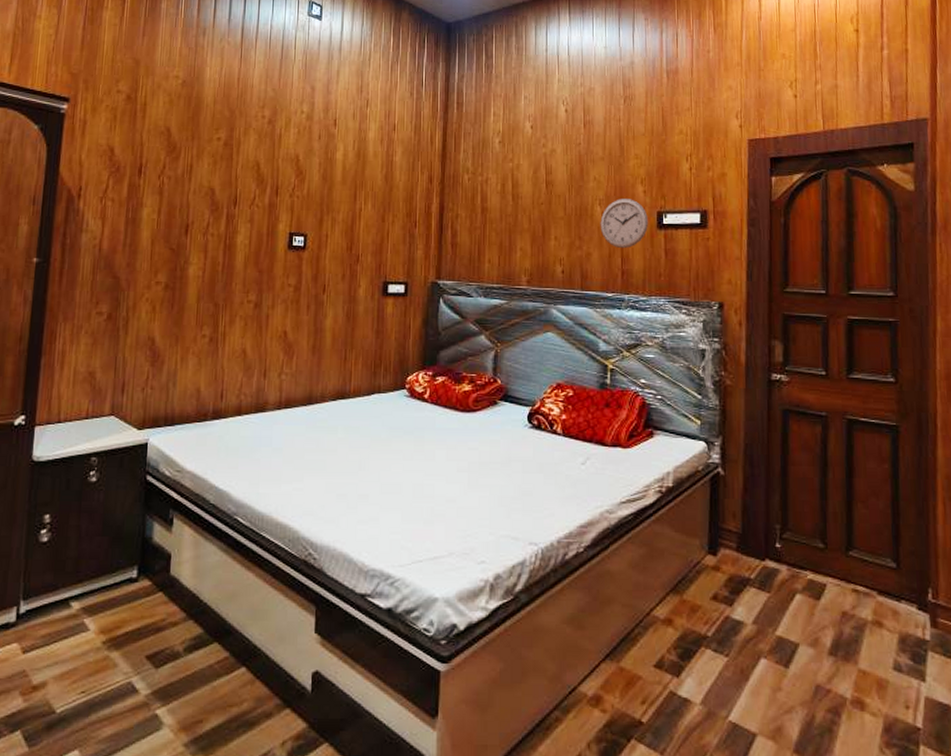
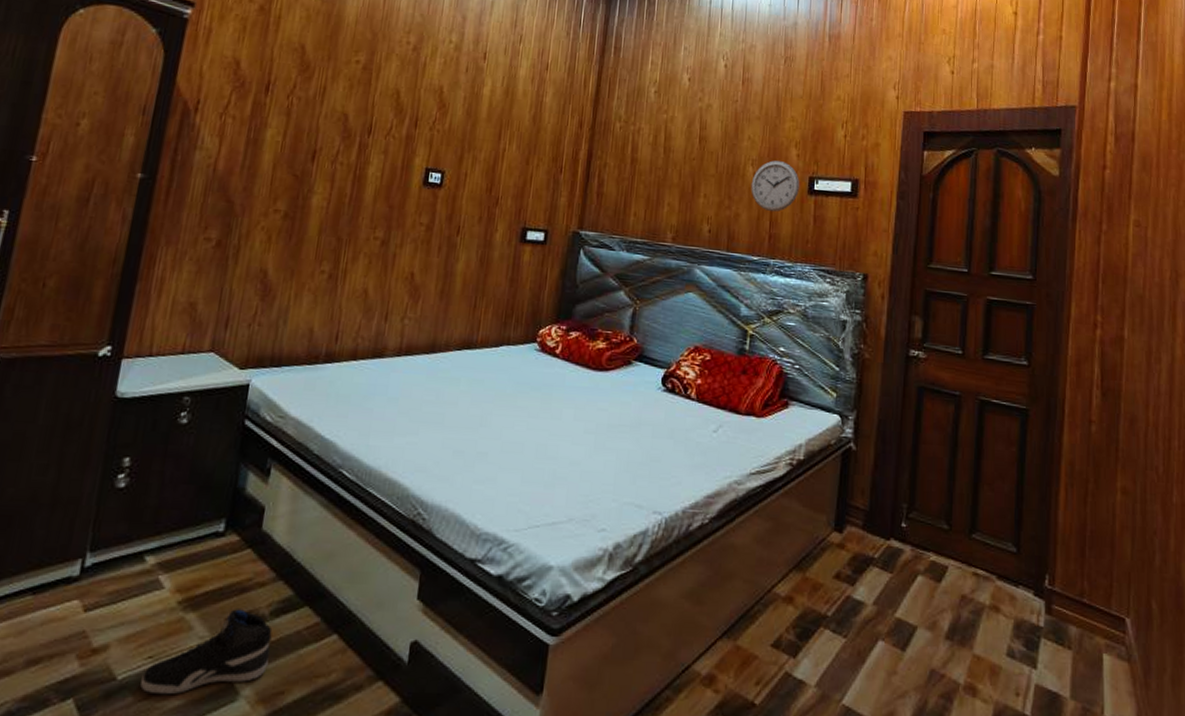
sneaker: none [77,647,188,726] -> present [140,609,273,695]

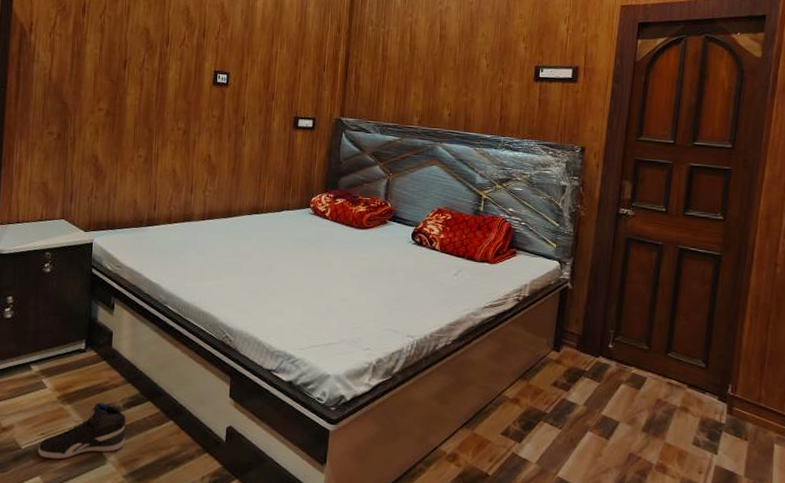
wall clock: present [751,160,799,212] -> none [484,53,527,97]

